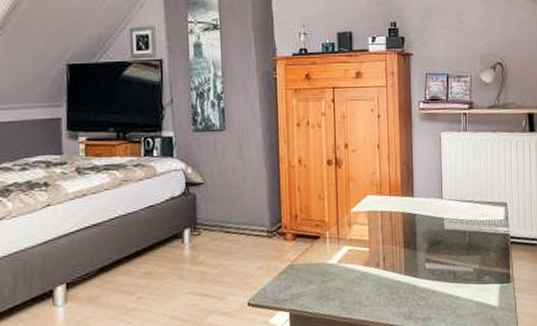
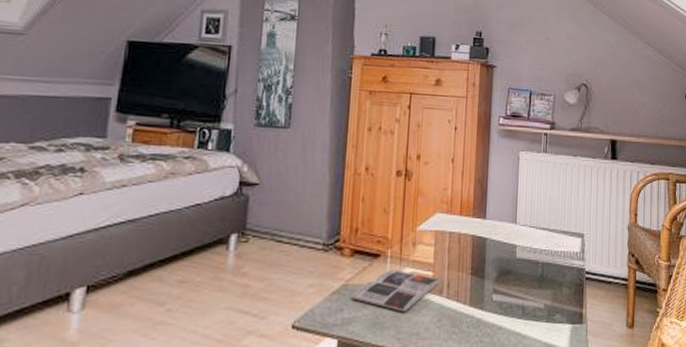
magazine: none [297,248,377,285] -> present [350,269,441,313]

